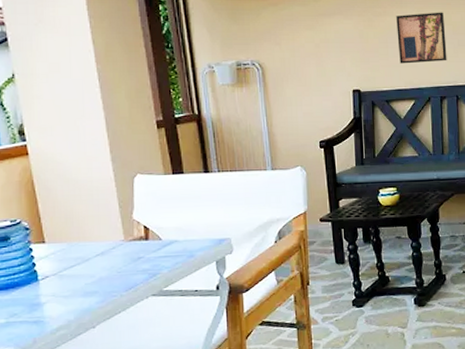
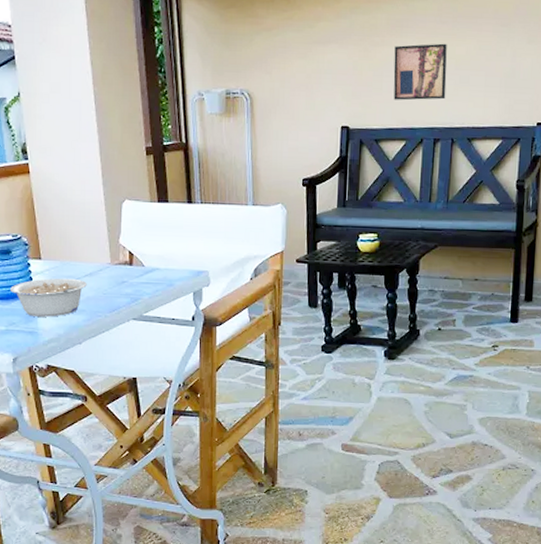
legume: none [10,259,99,305] -> present [10,278,87,317]

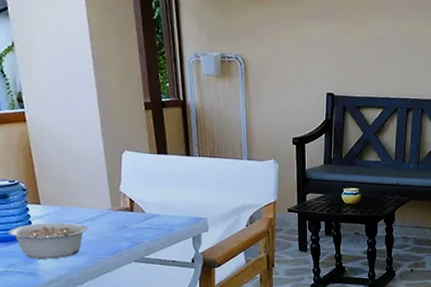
wall art: present [393,43,447,101] -> none [372,25,418,75]

